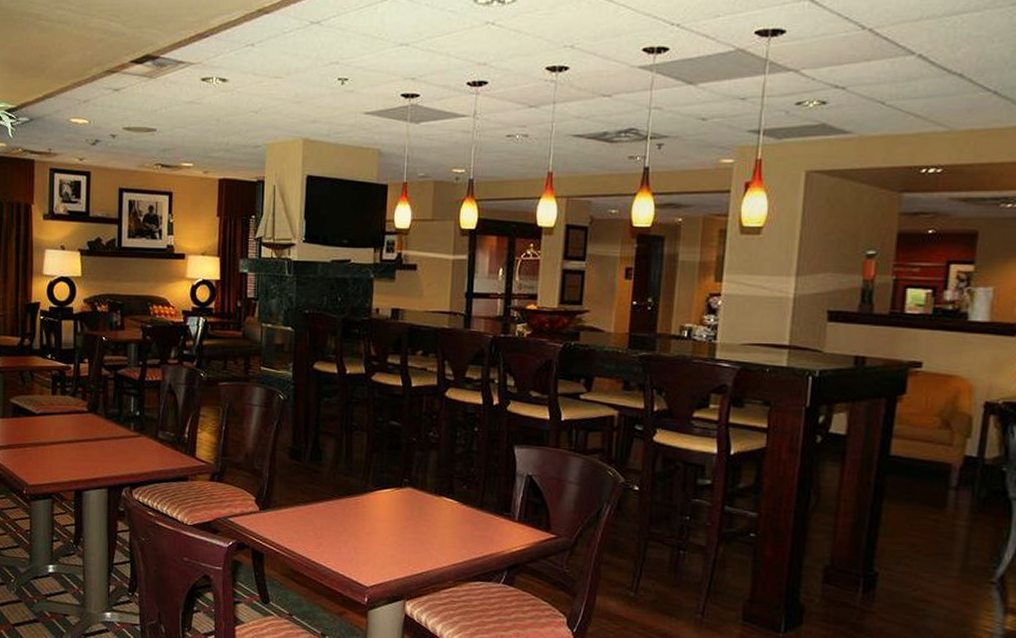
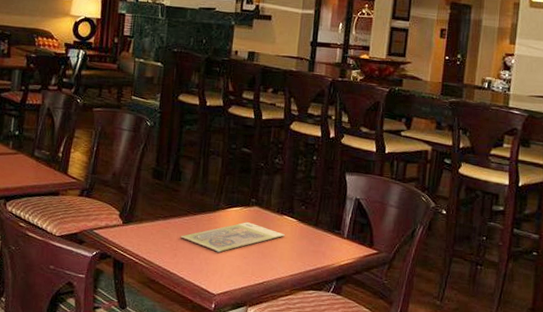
cash: none [324,505,444,540] -> present [180,222,285,253]

